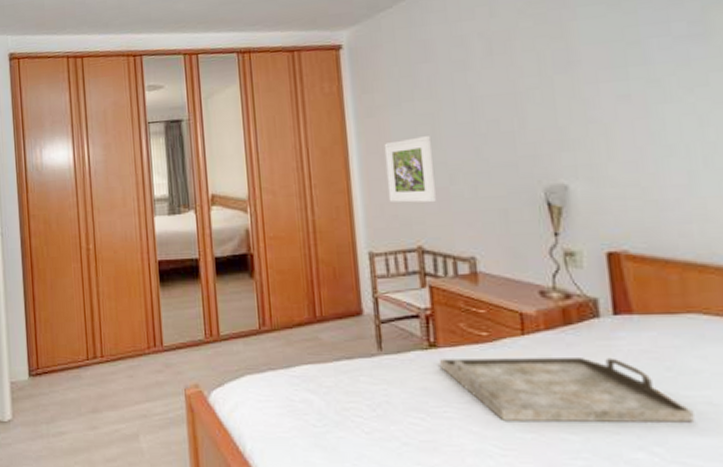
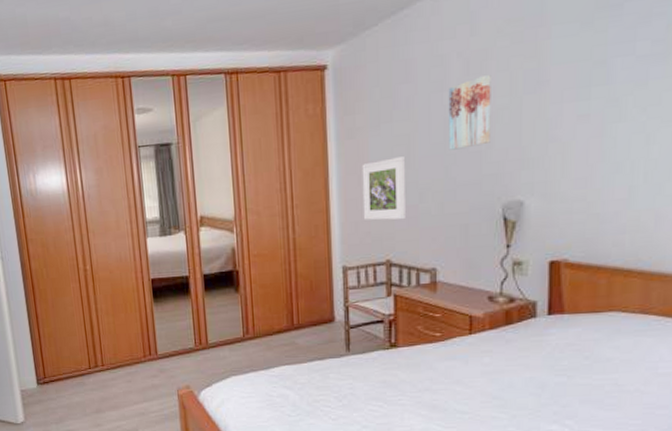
serving tray: present [439,356,695,423] -> none [397,350,601,406]
wall art: none [472,54,523,130] -> present [448,74,491,150]

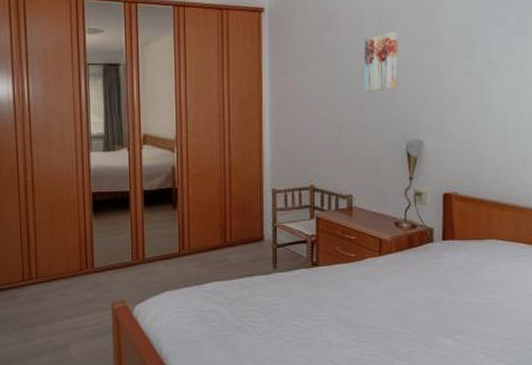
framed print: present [362,156,407,220] -> none [291,94,329,150]

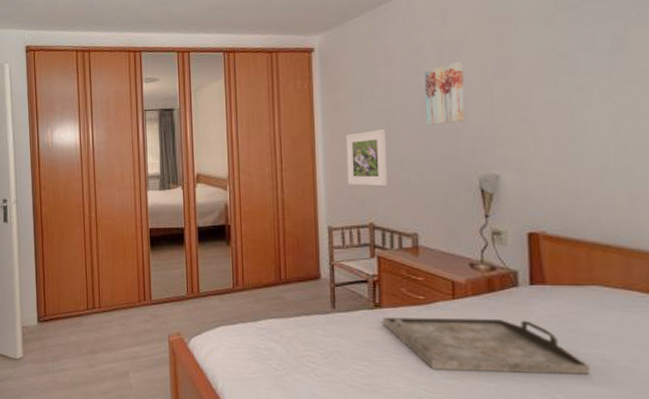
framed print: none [291,94,329,150] -> present [345,129,388,187]
serving tray: none [318,271,484,322] -> present [382,317,590,375]

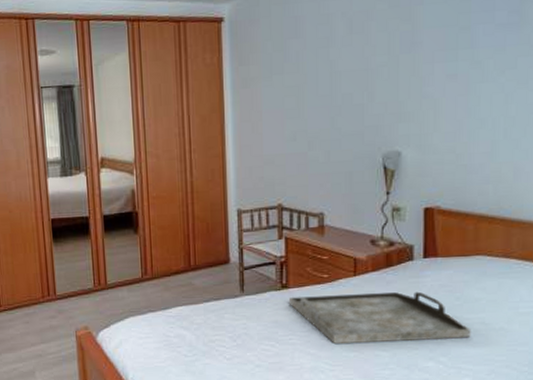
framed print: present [345,129,388,187] -> none [255,107,297,166]
wall art: present [424,61,465,126] -> none [334,33,372,102]

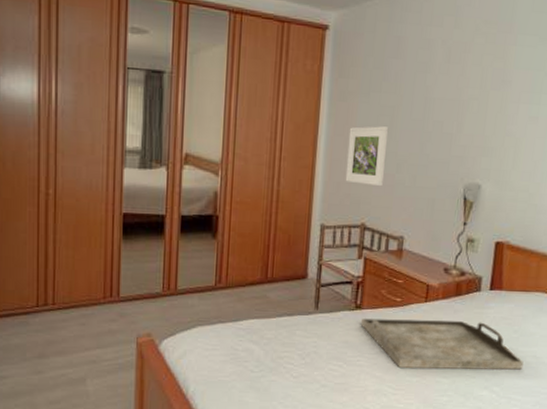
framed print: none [255,107,297,166] -> present [345,126,389,187]

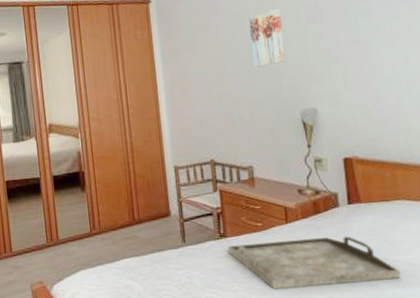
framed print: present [345,126,389,187] -> none [184,73,225,126]
wall art: none [426,65,467,129] -> present [248,8,286,68]

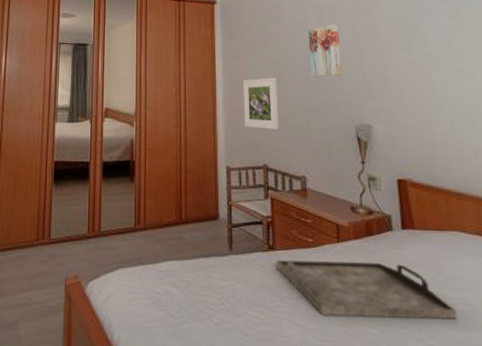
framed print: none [184,73,225,126] -> present [243,78,280,130]

